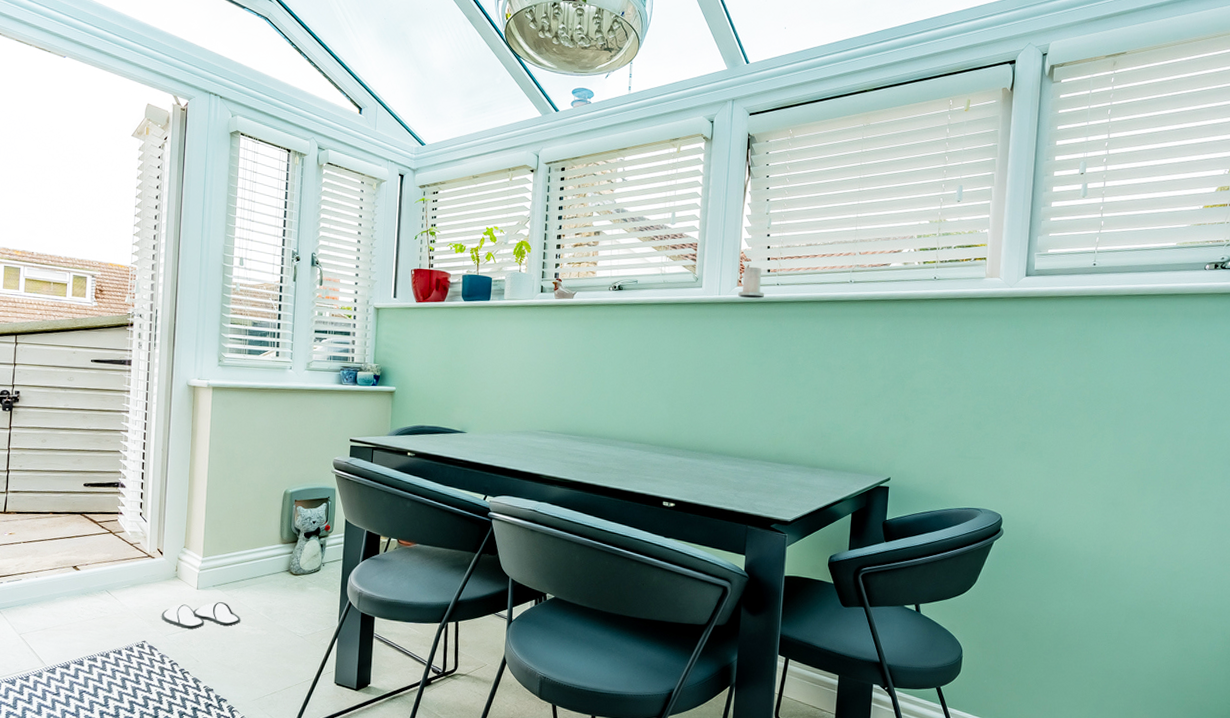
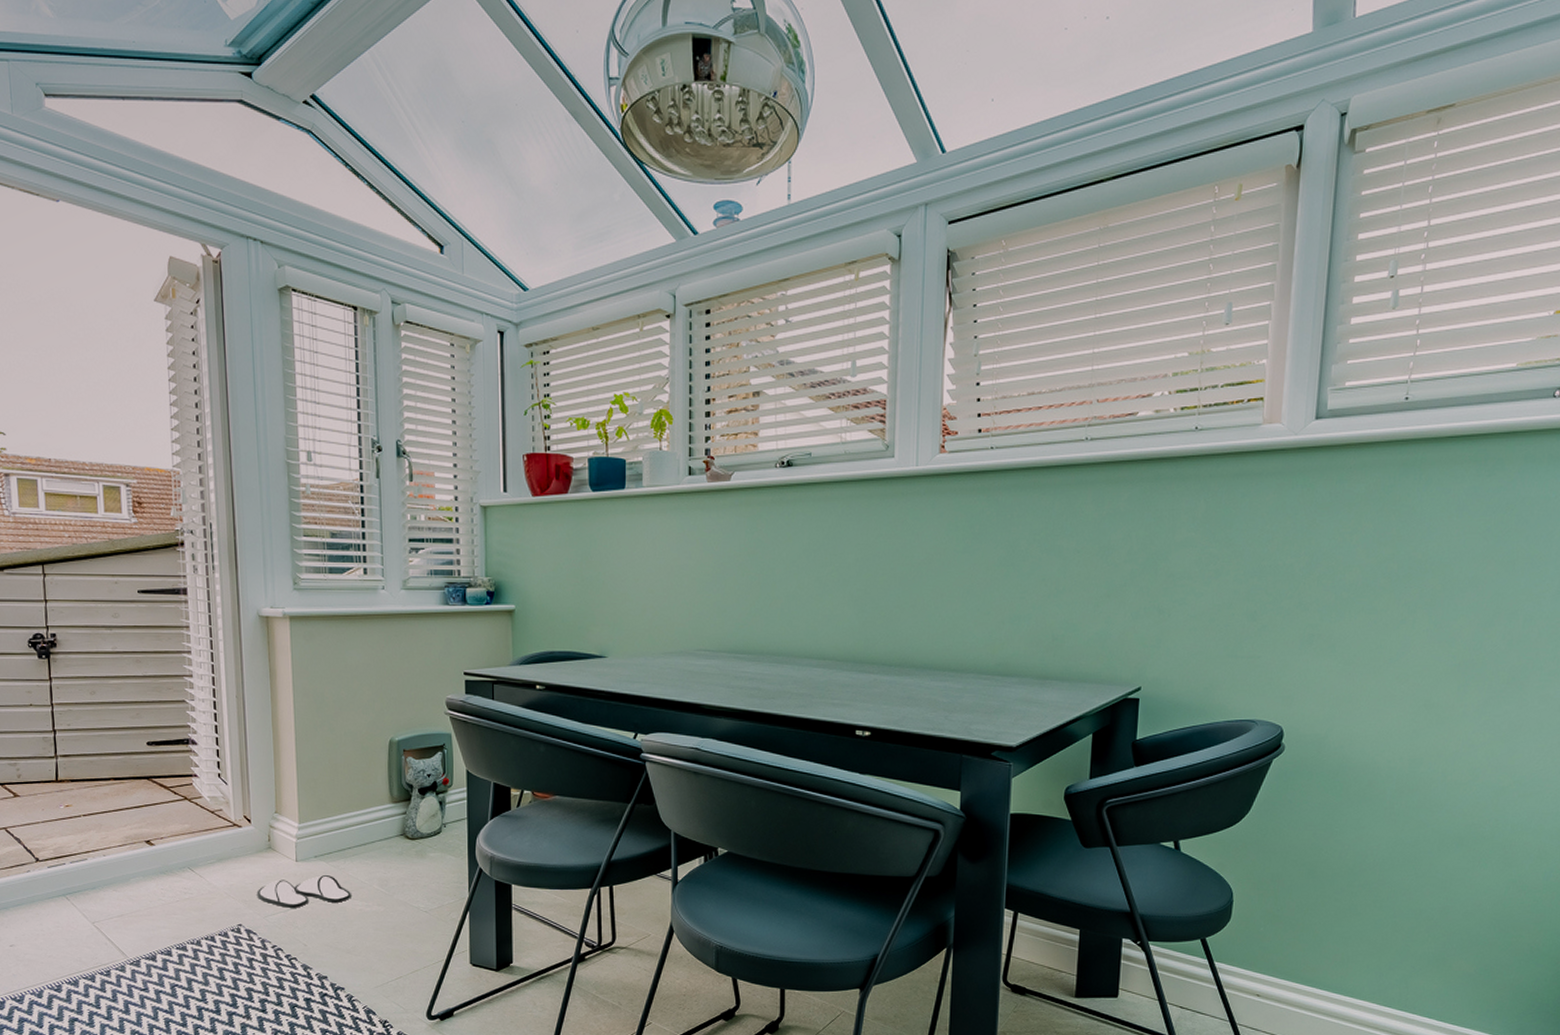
candle: present [738,264,765,299] -> none [941,423,976,469]

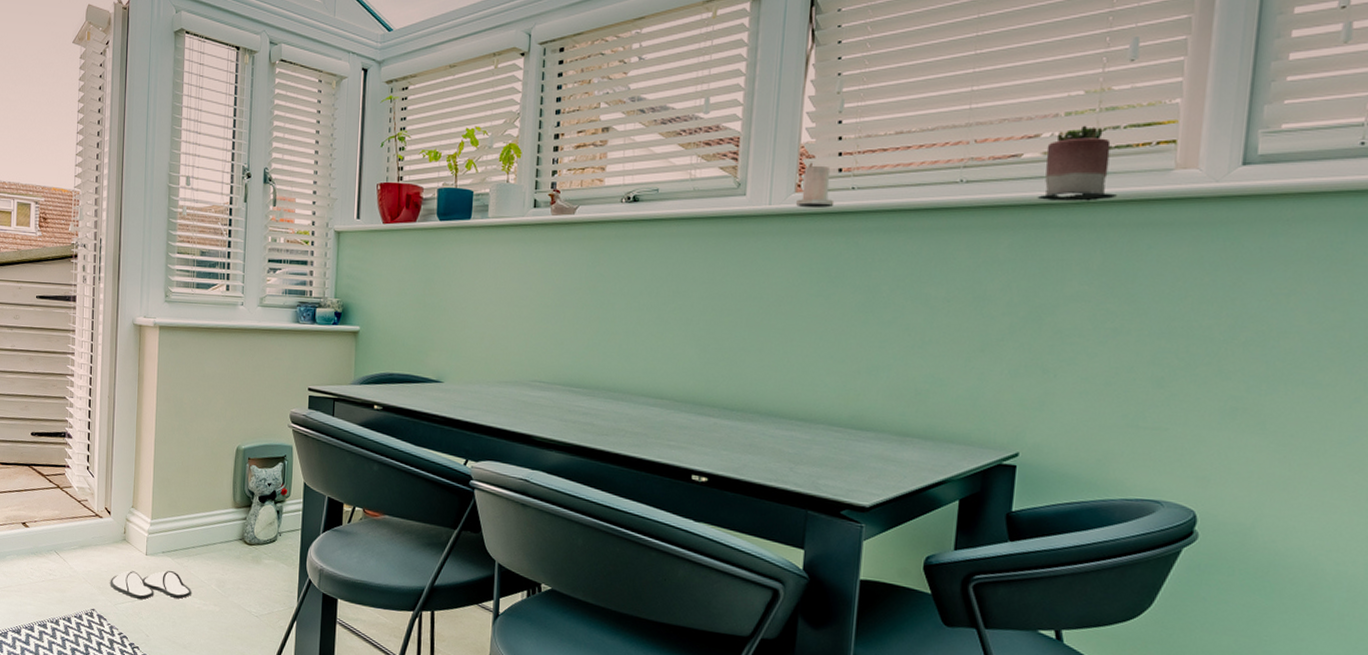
candle: none [941,423,976,469] -> present [796,162,835,209]
succulent planter: none [1151,384,1216,455] -> present [1037,125,1117,202]

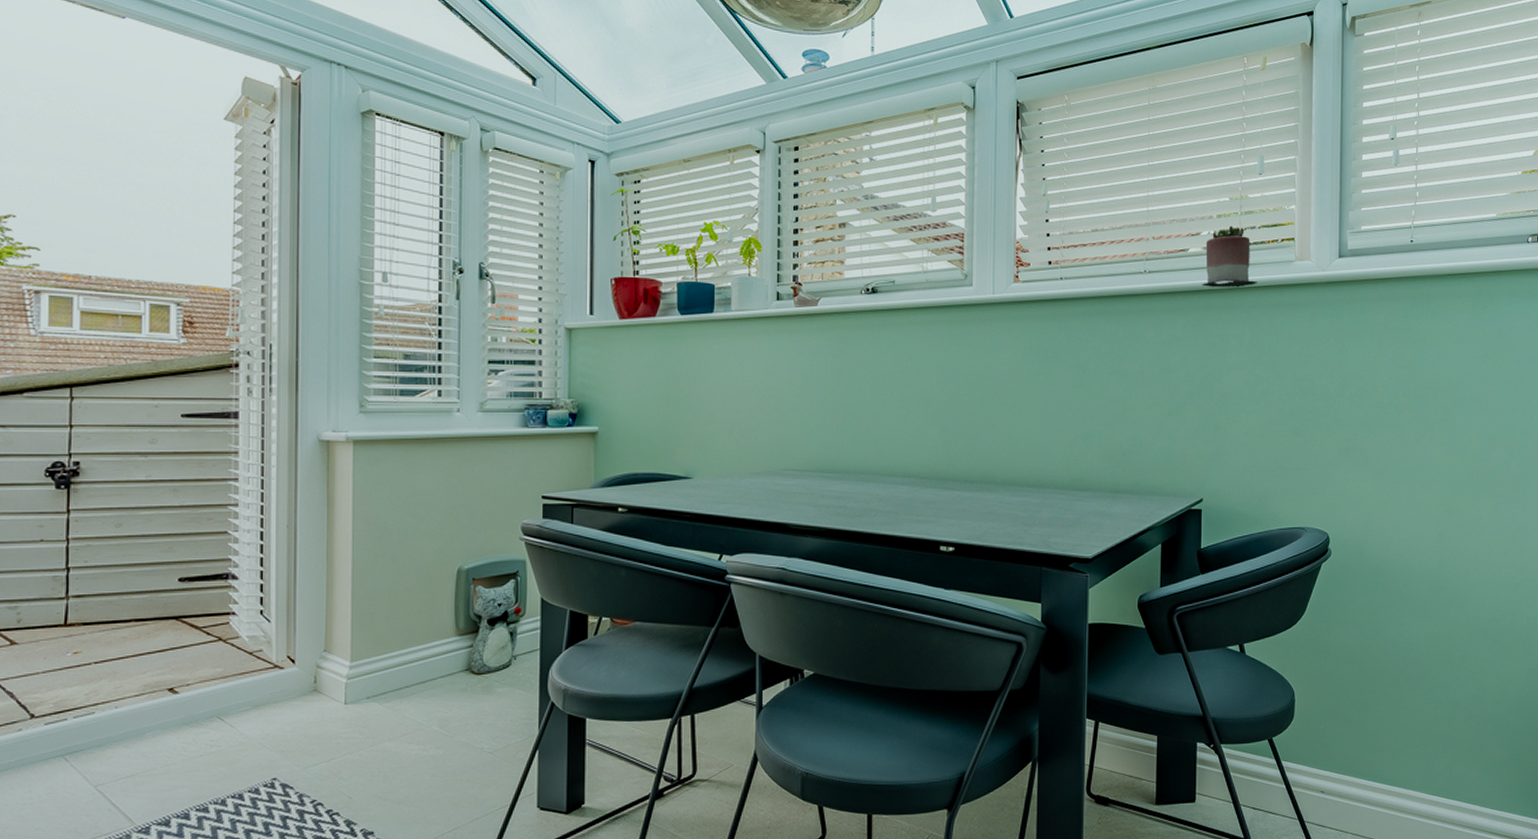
slippers: present [110,570,191,599] -> none [296,718,406,757]
candle: present [796,162,835,209] -> none [1016,255,1047,297]

